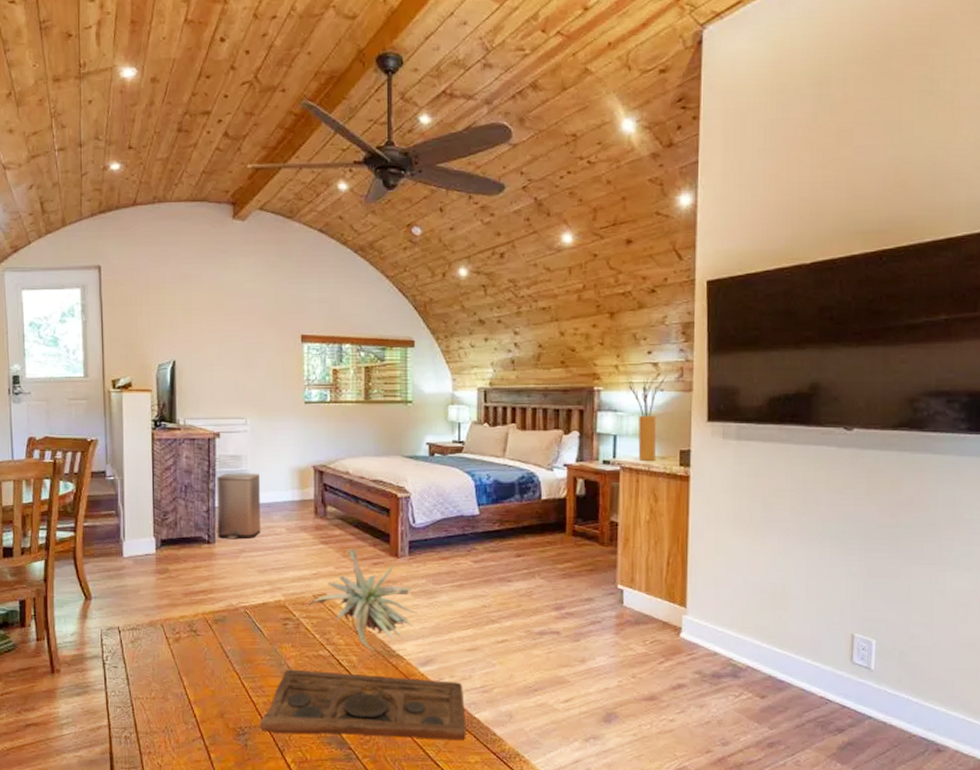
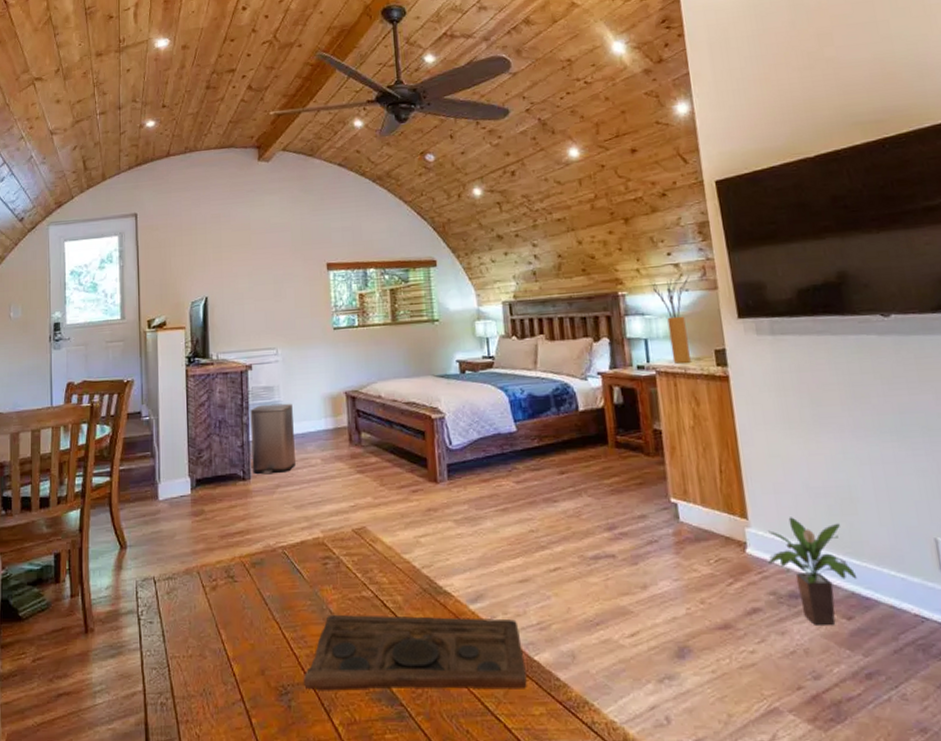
plant: present [308,549,418,651] -> none [348,476,463,589]
potted plant: none [699,608,776,702] -> present [768,517,858,625]

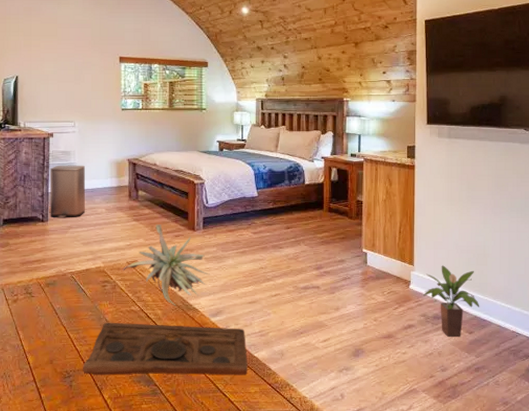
plant: none [348,476,463,589] -> present [123,224,210,306]
vase: present [651,275,691,365] -> none [369,89,397,155]

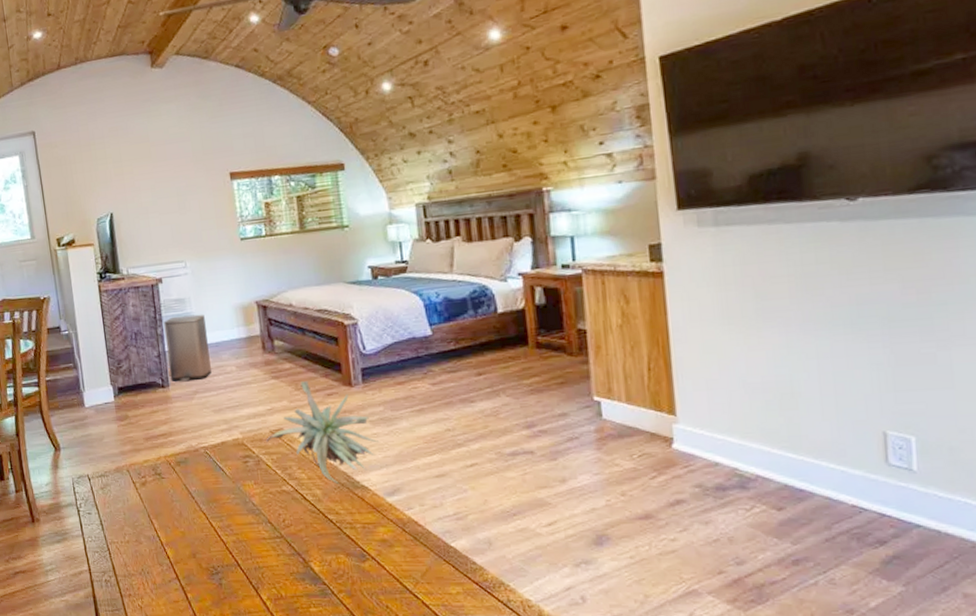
decorative tray: present [83,322,248,376] -> none [232,506,444,572]
potted plant: present [423,265,480,337] -> none [696,413,792,515]

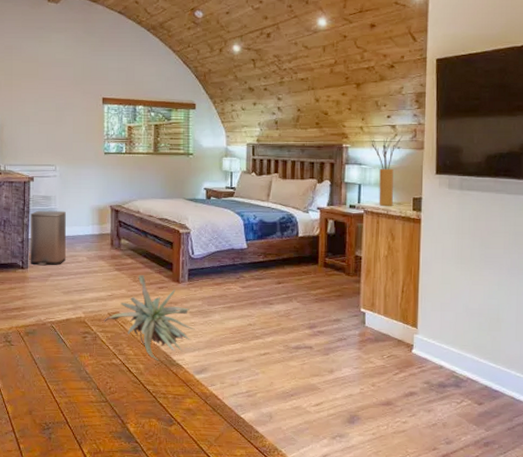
vase: none [580,165,624,262] -> present [371,135,402,207]

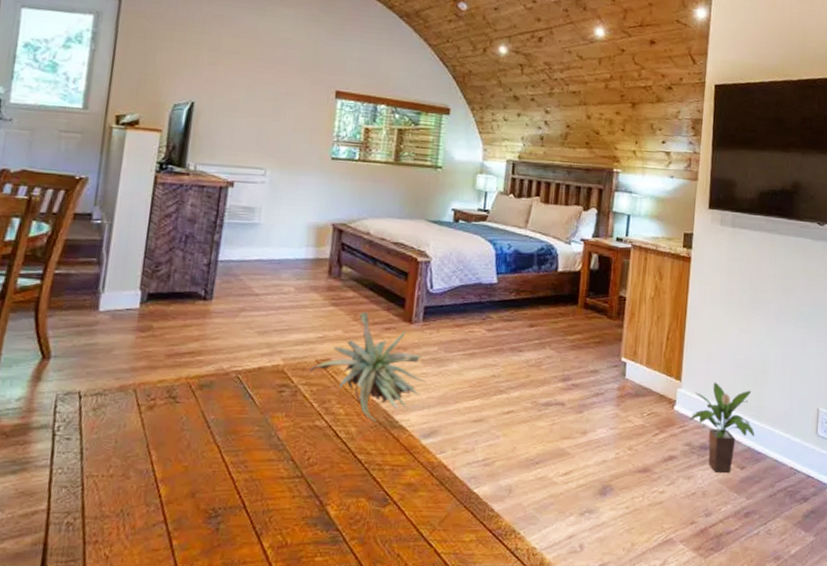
pedal bin: present [30,210,66,265] -> none [216,224,273,297]
vase: present [371,135,402,207] -> none [643,163,677,242]
potted plant: none [427,329,492,408] -> present [690,382,755,473]

